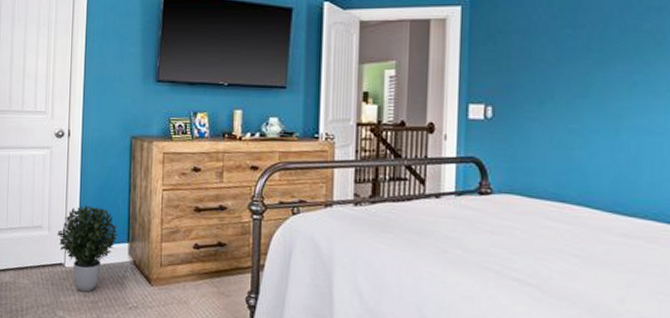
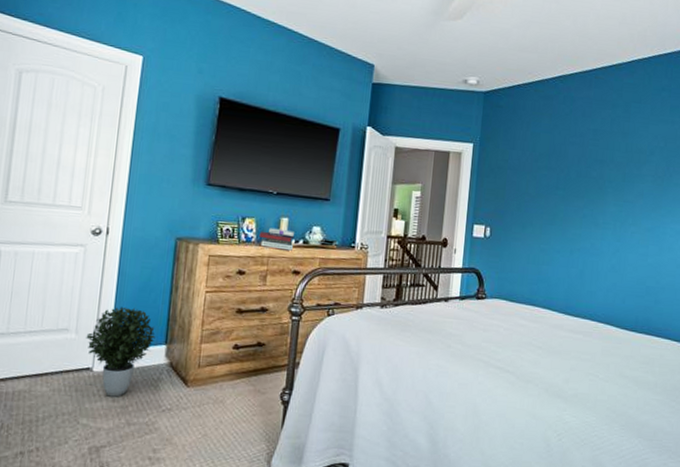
books: none [212,121,251,146] -> present [259,228,295,252]

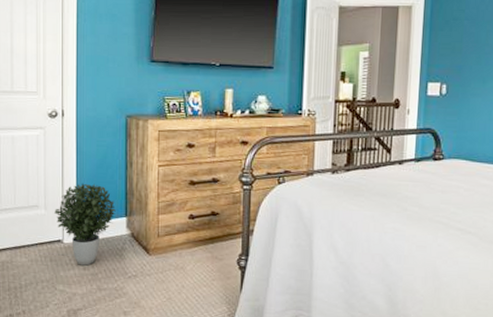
books: present [259,228,295,252] -> none [205,100,241,123]

